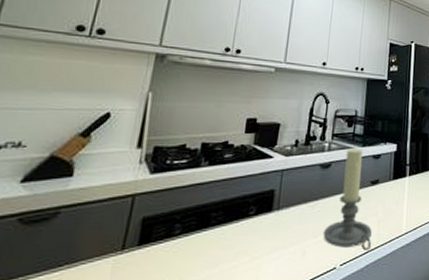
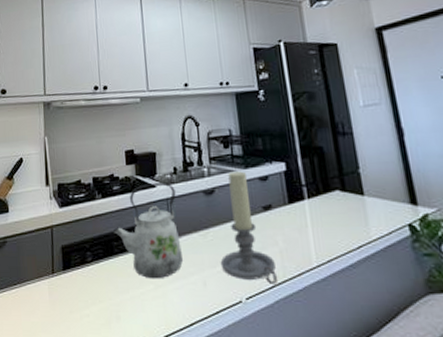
kettle: none [213,154,293,251] -> present [112,182,183,279]

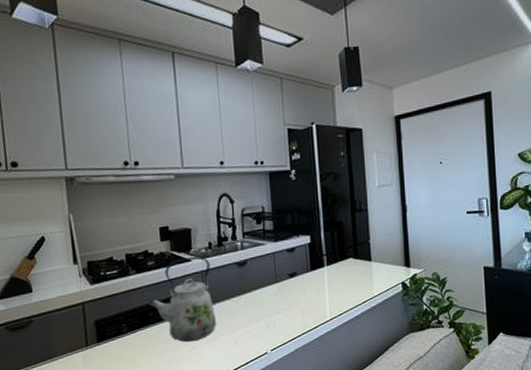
candle holder: present [220,171,277,284] -> none [250,244,297,337]

